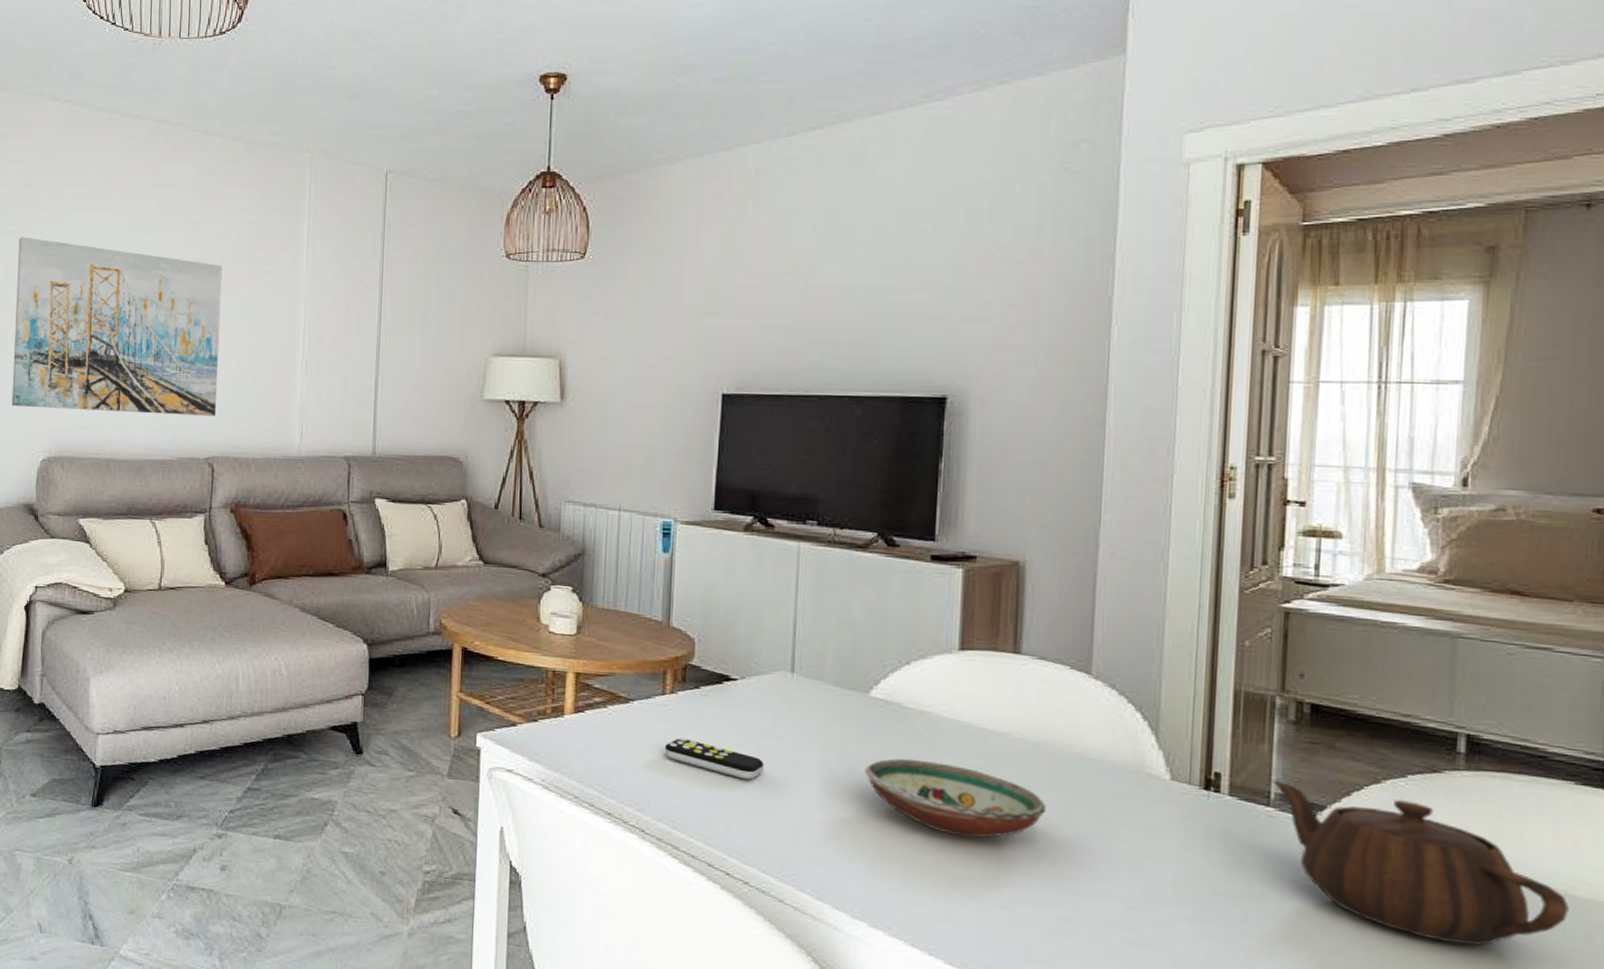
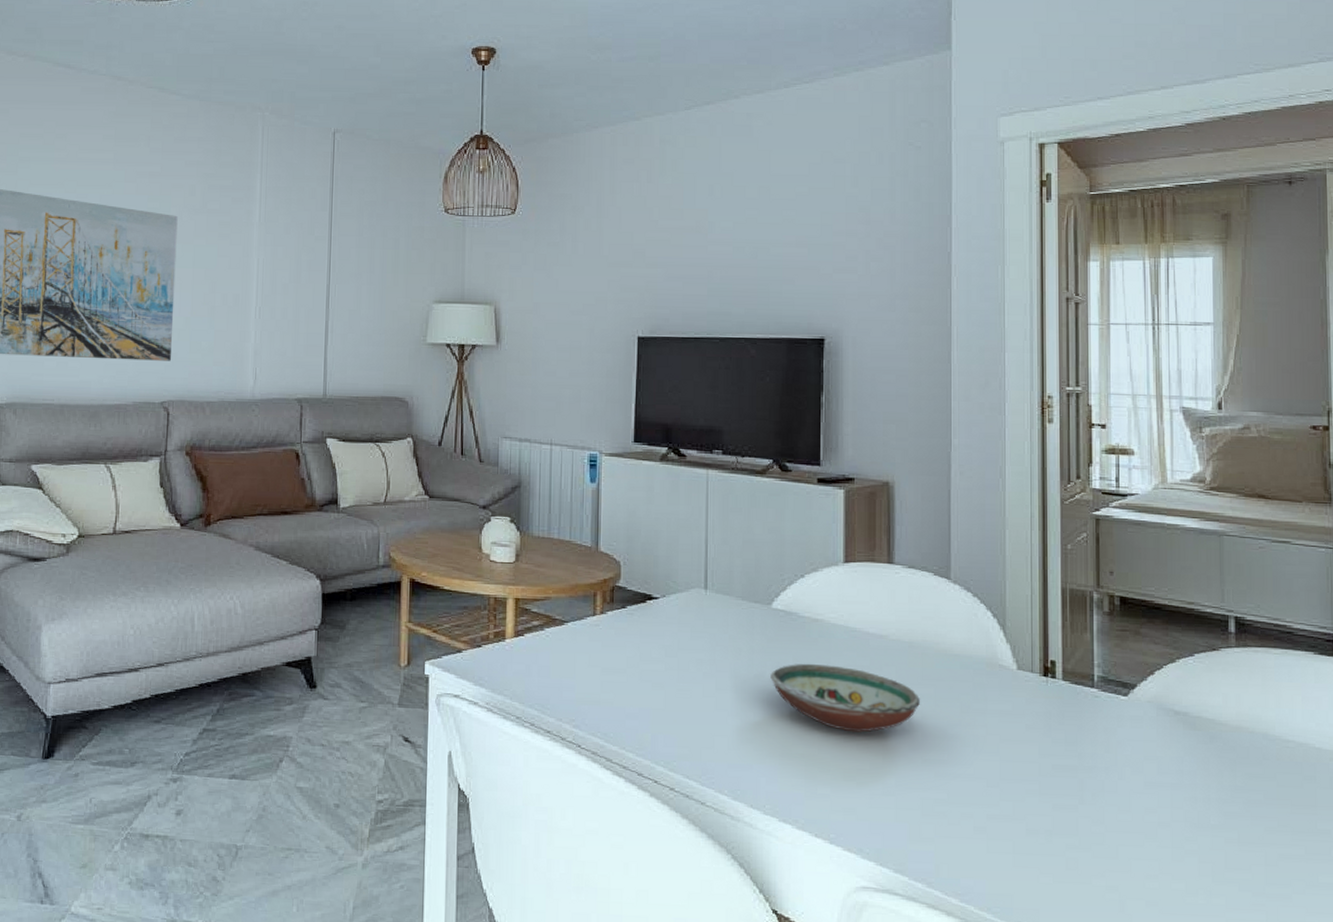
remote control: present [664,738,765,780] -> none [596,655,685,691]
teapot: present [1273,780,1569,946] -> none [1095,664,1317,797]

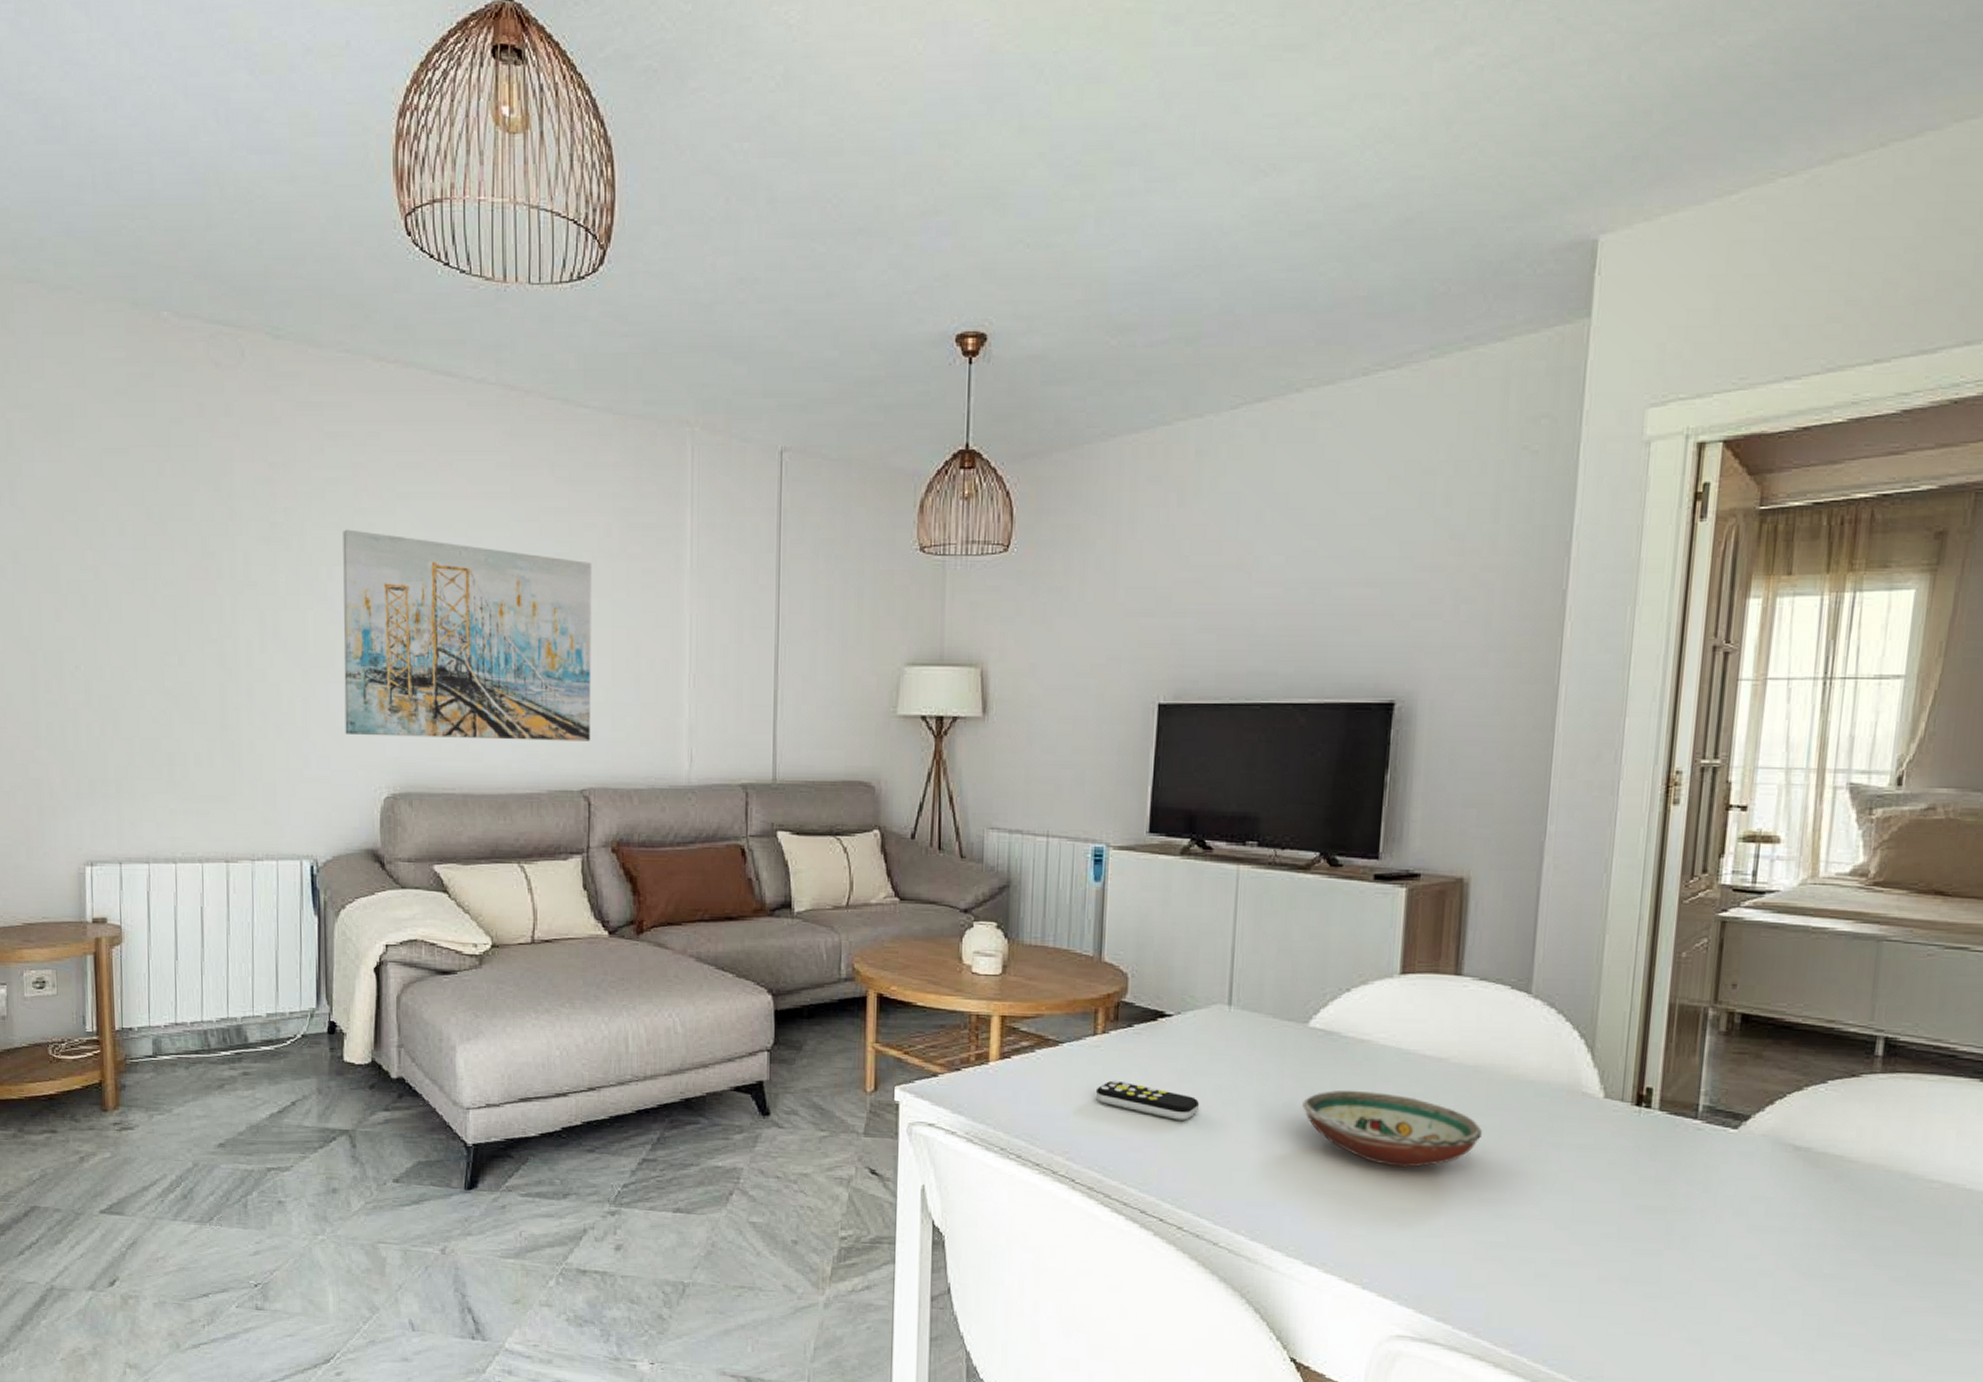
remote control: none [596,655,685,691] -> present [1095,1080,1200,1121]

